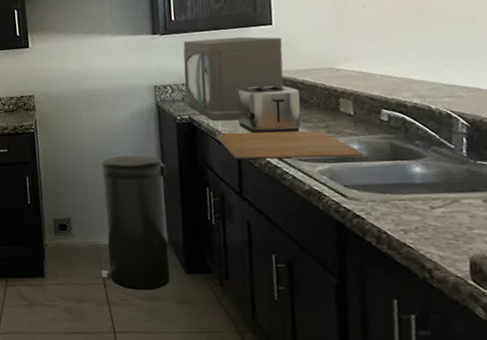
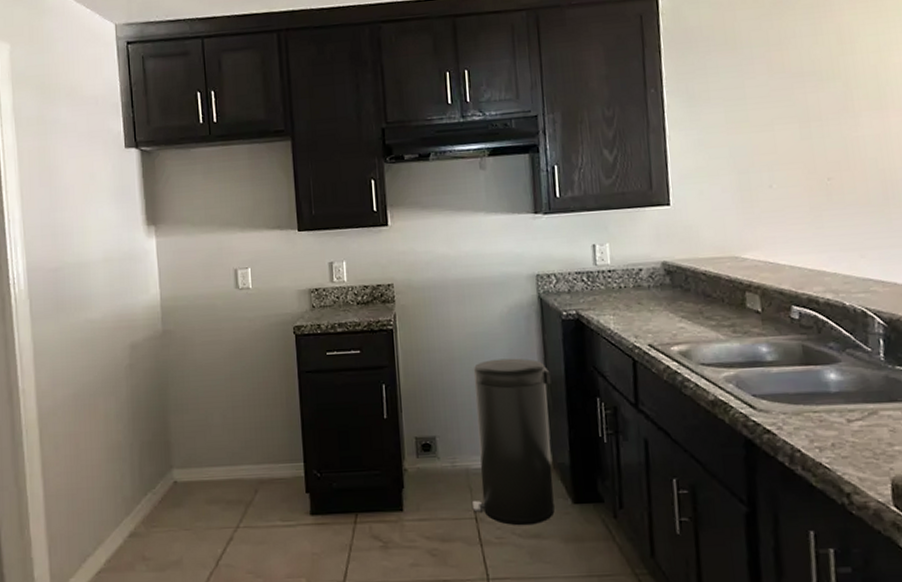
microwave: present [183,36,284,121] -> none [569,218,684,317]
chopping board: present [216,130,364,160] -> none [607,329,774,364]
toaster: present [237,84,301,134] -> none [631,275,704,333]

